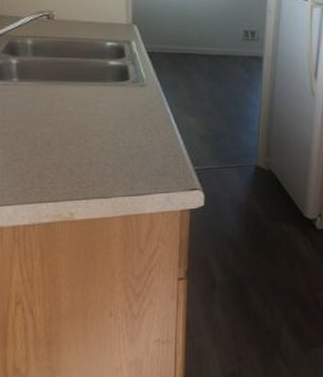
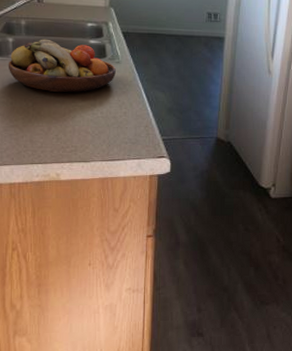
fruit bowl: none [10,60,140,121] -> present [8,39,116,93]

